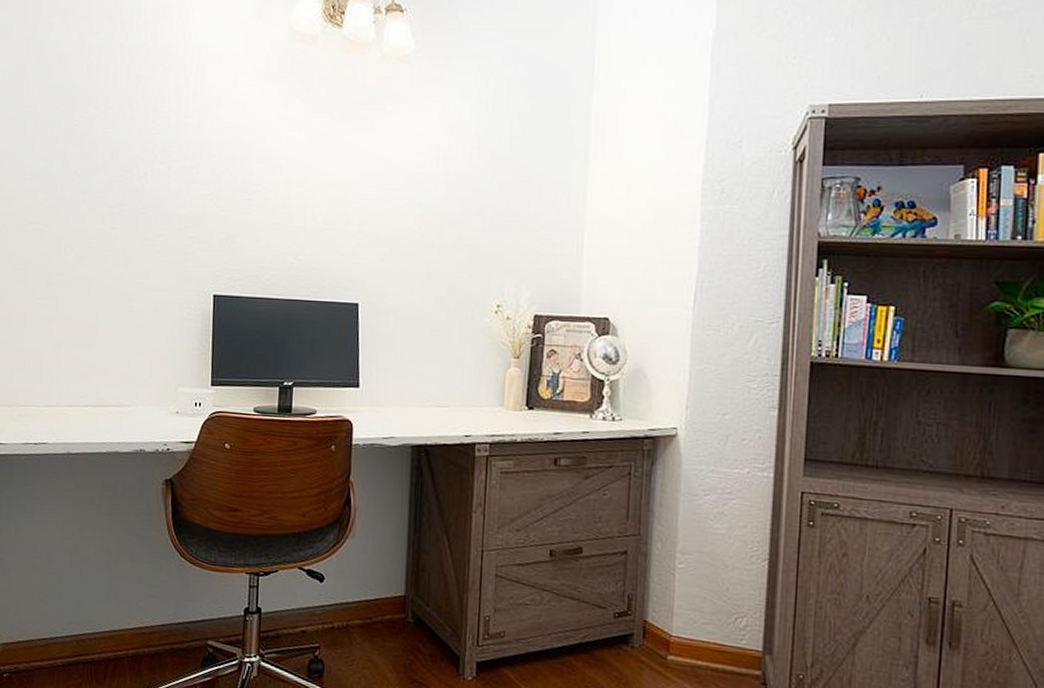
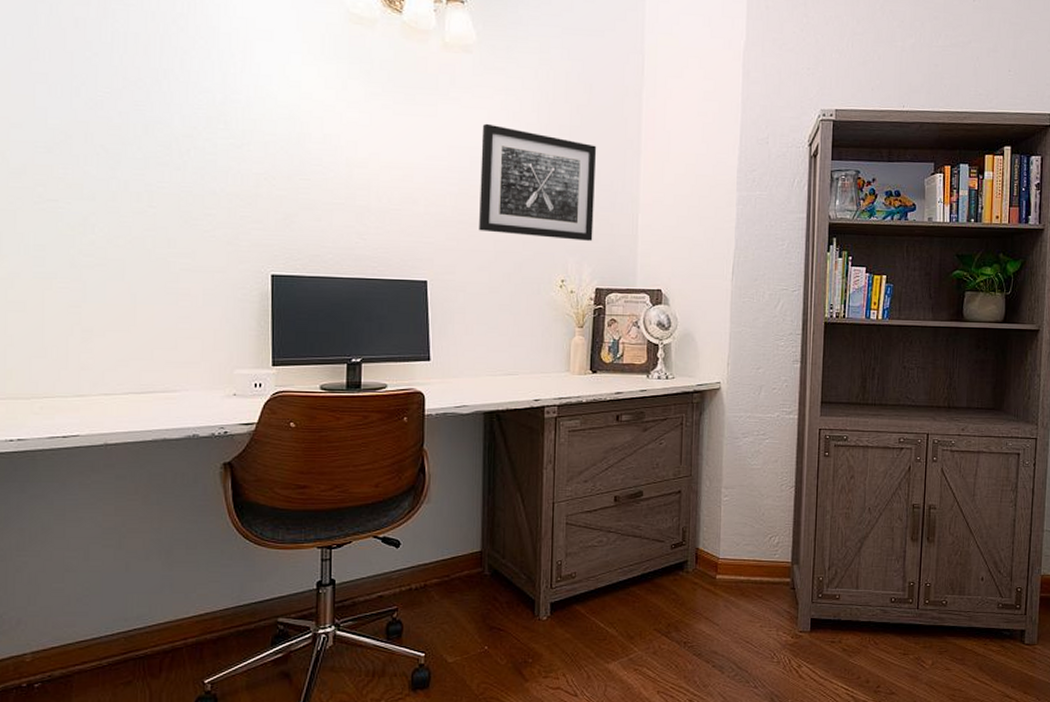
wall art: none [412,137,540,262] -> present [479,123,597,241]

